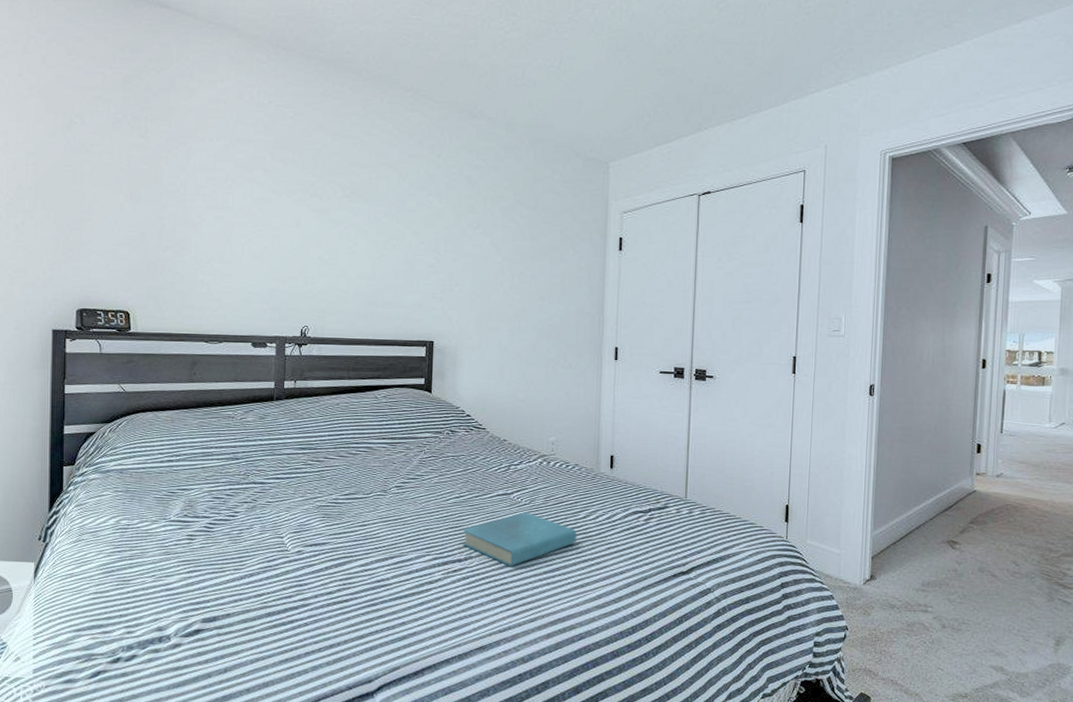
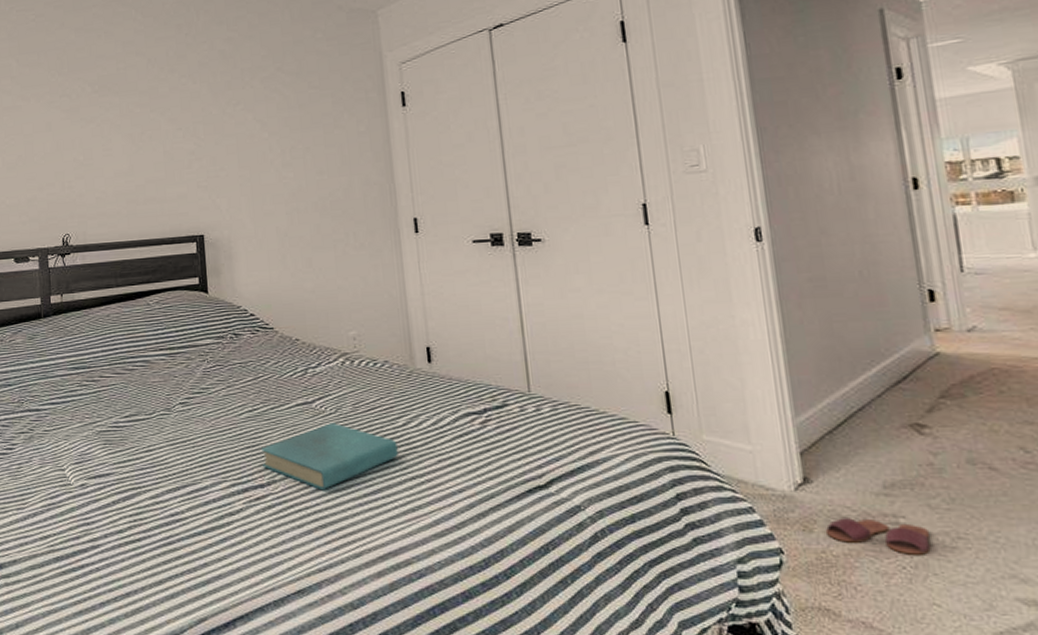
slippers: none [878,606,945,634] -> present [825,518,931,555]

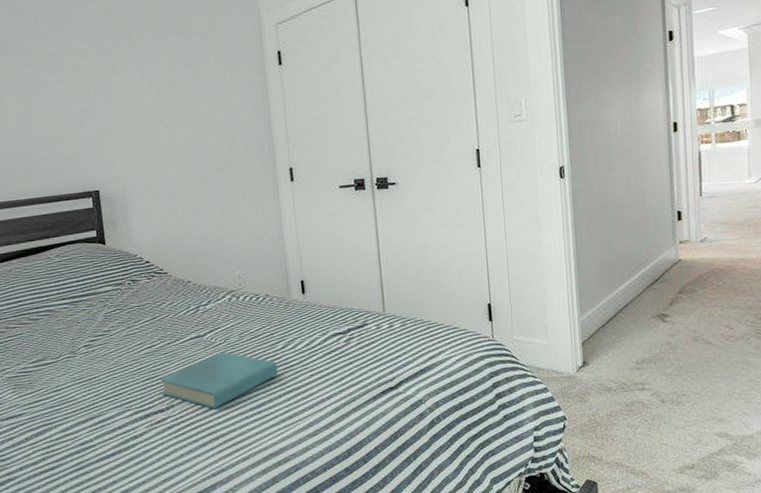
slippers: present [825,518,931,555] -> none [595,388,664,411]

